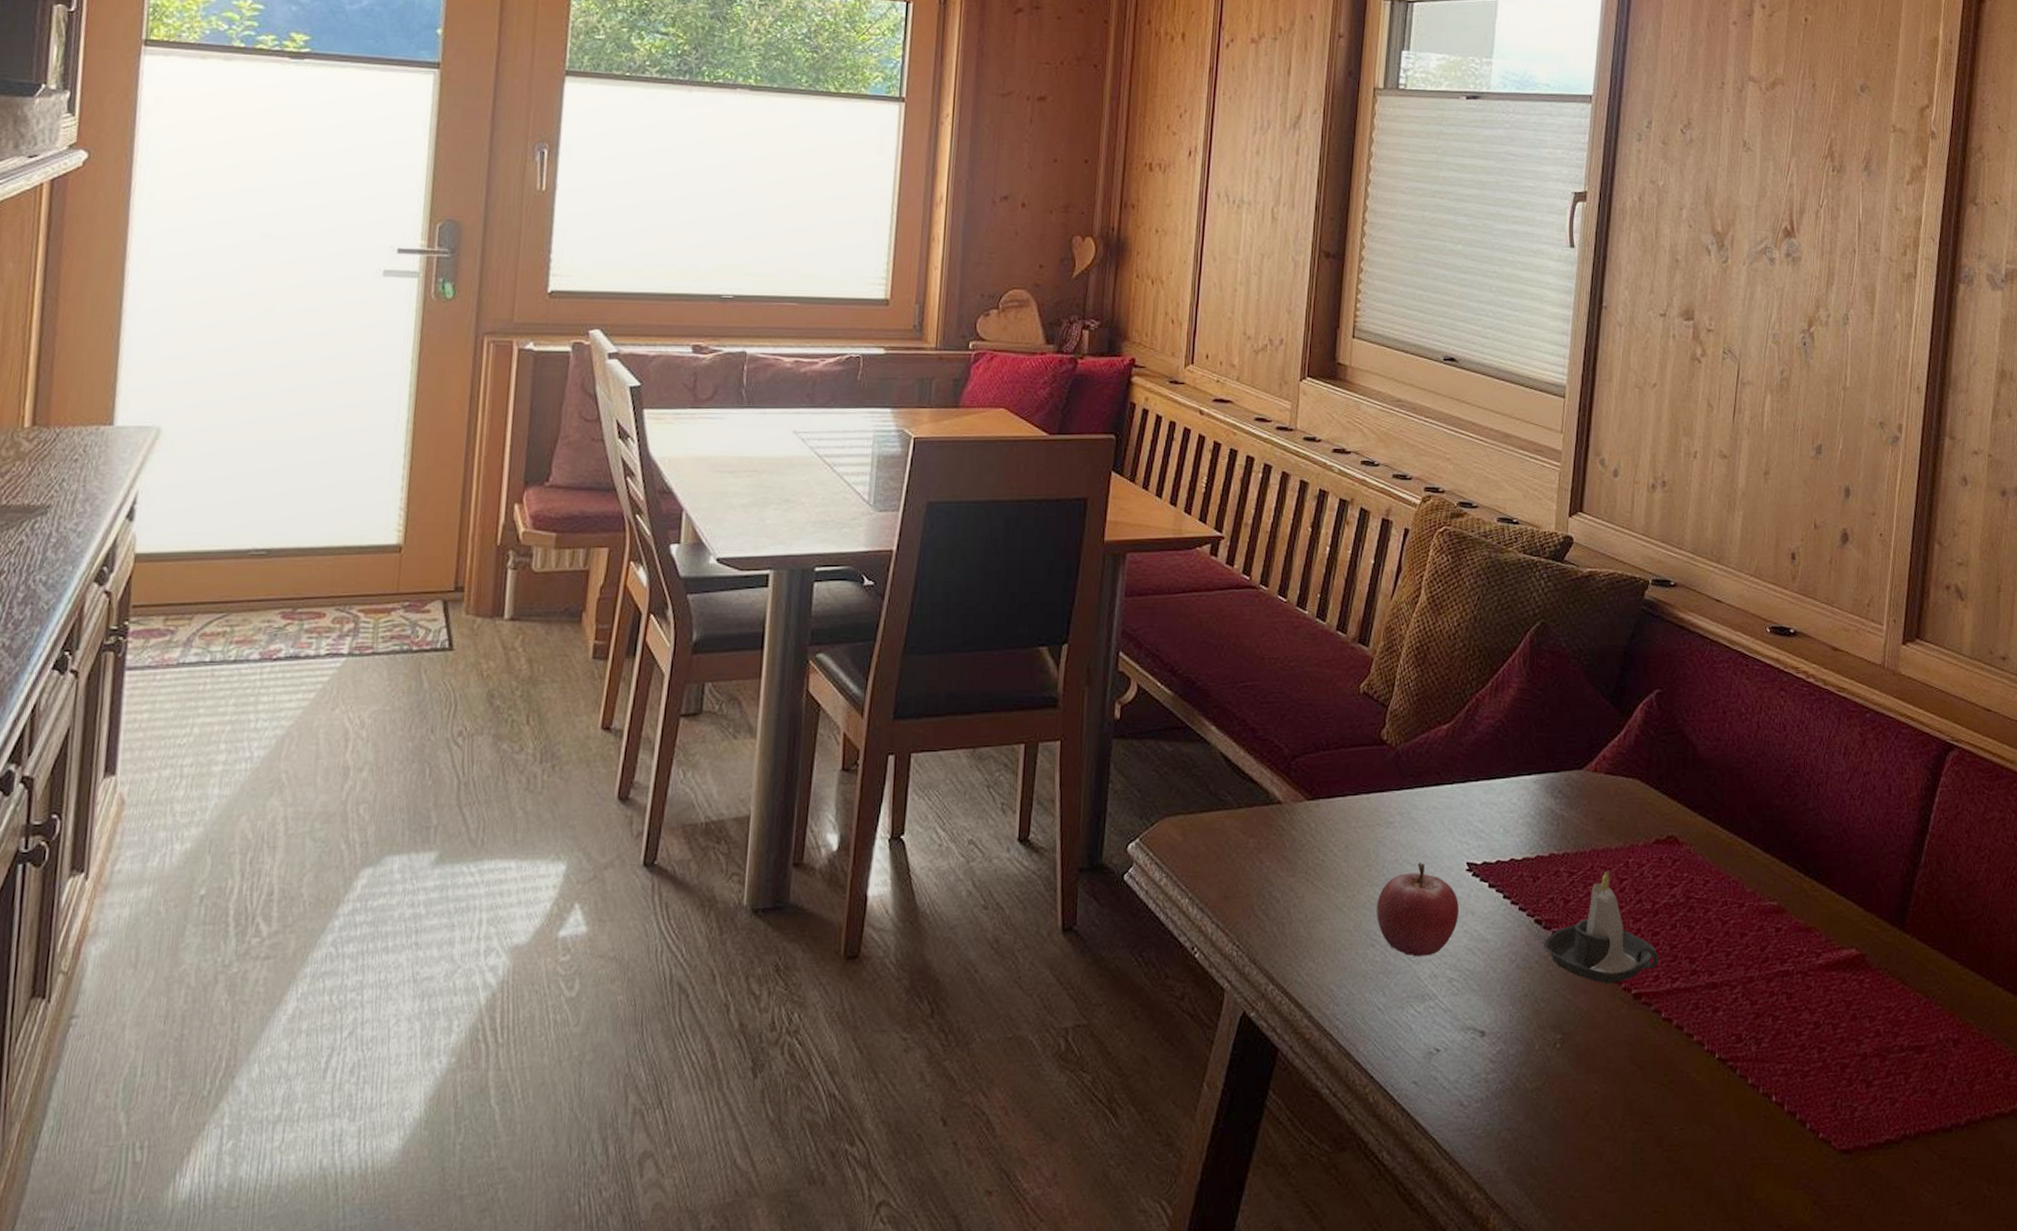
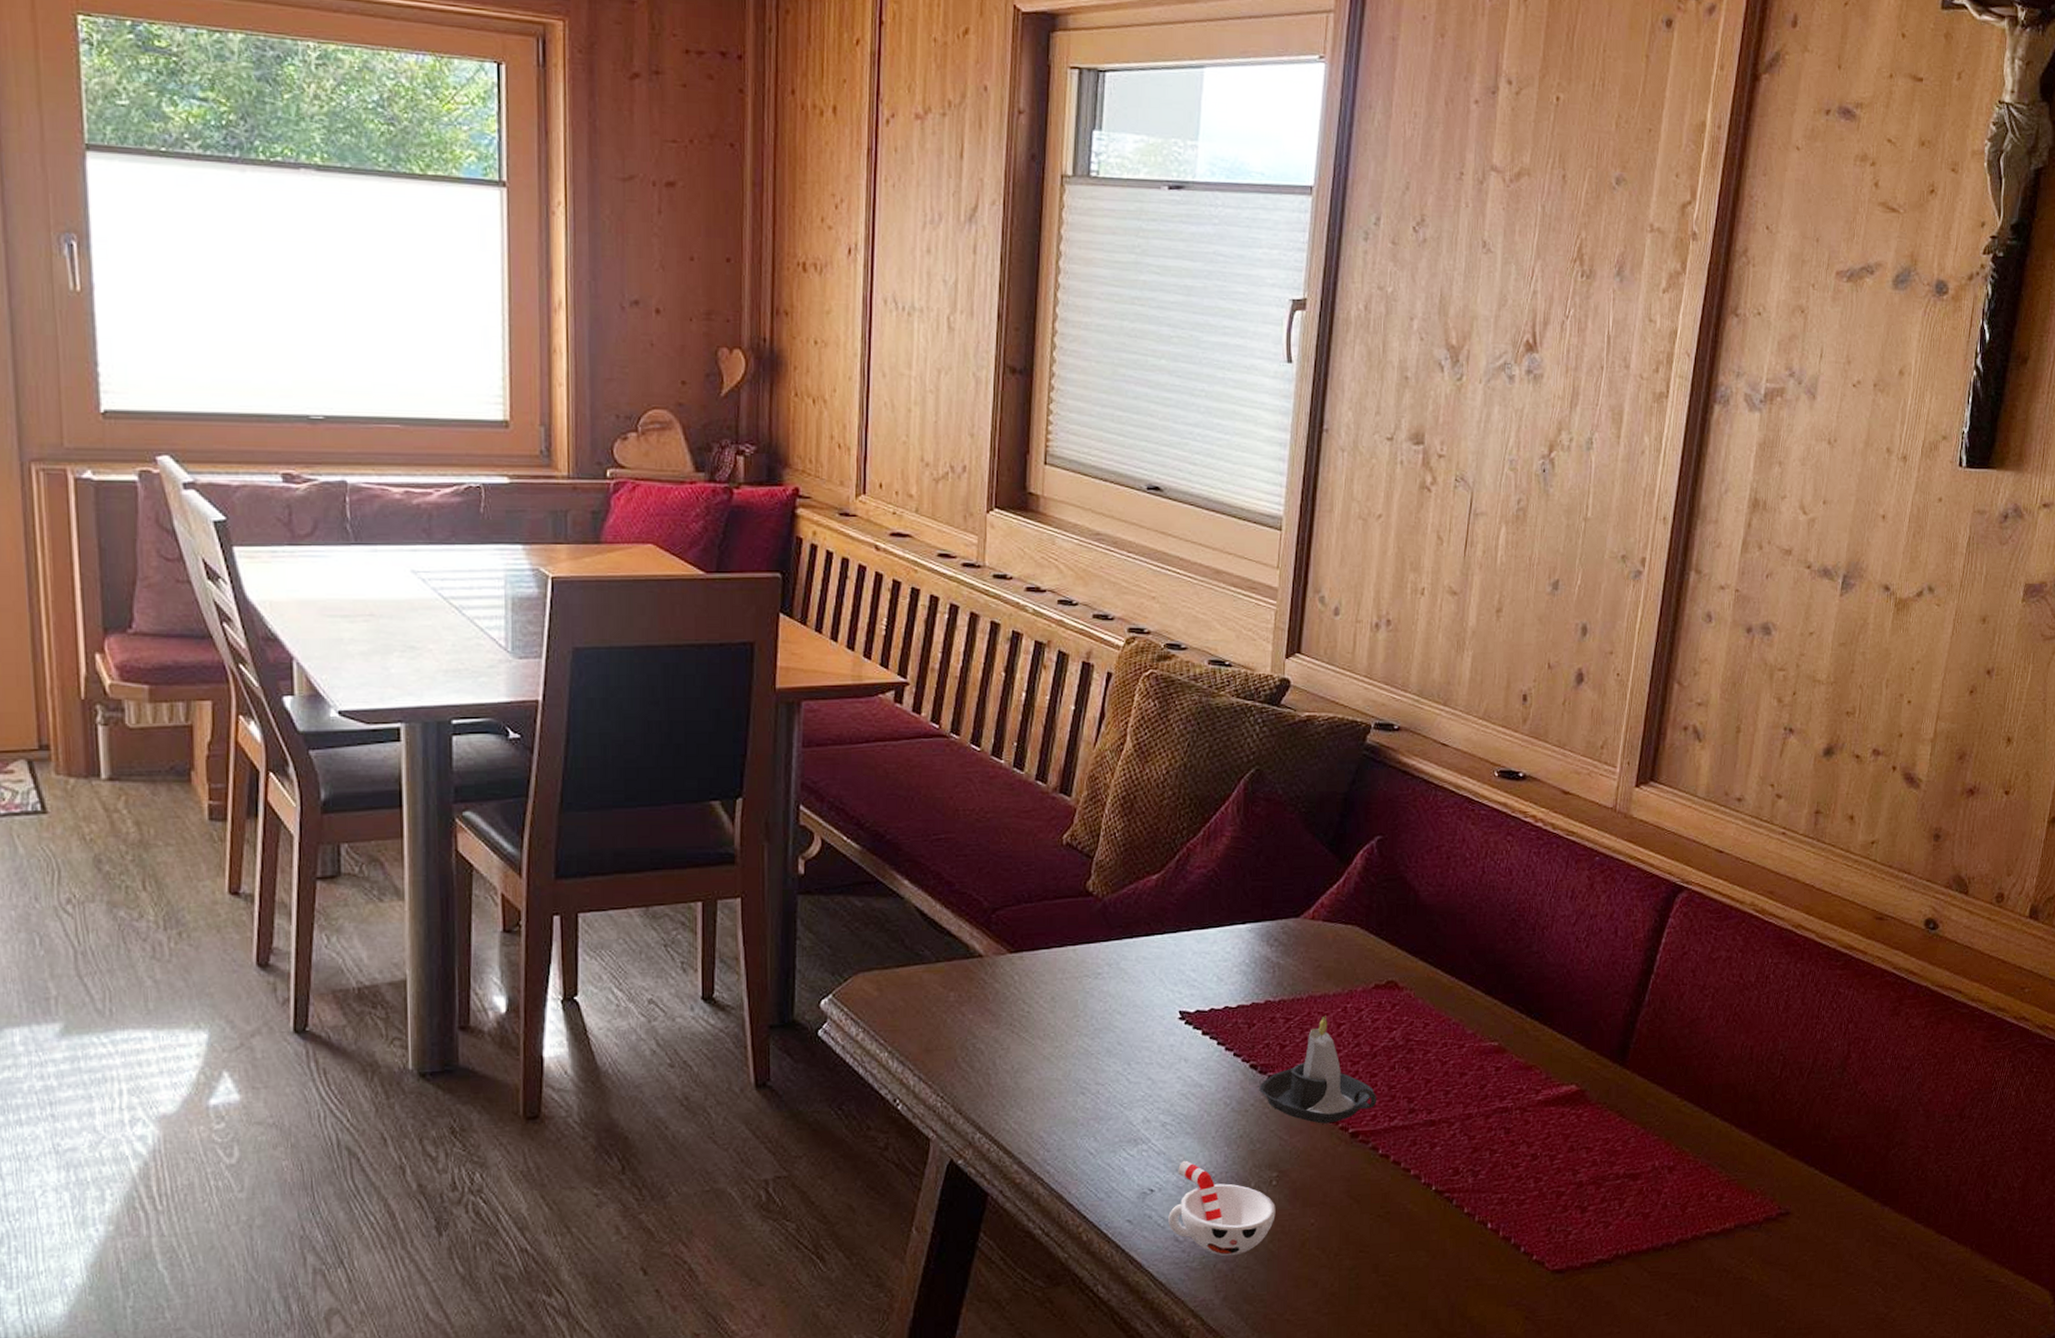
fruit: present [1376,862,1459,957] -> none [1086,1012,1171,1103]
cup: none [1453,1018,1560,1123] -> present [1168,1160,1276,1256]

